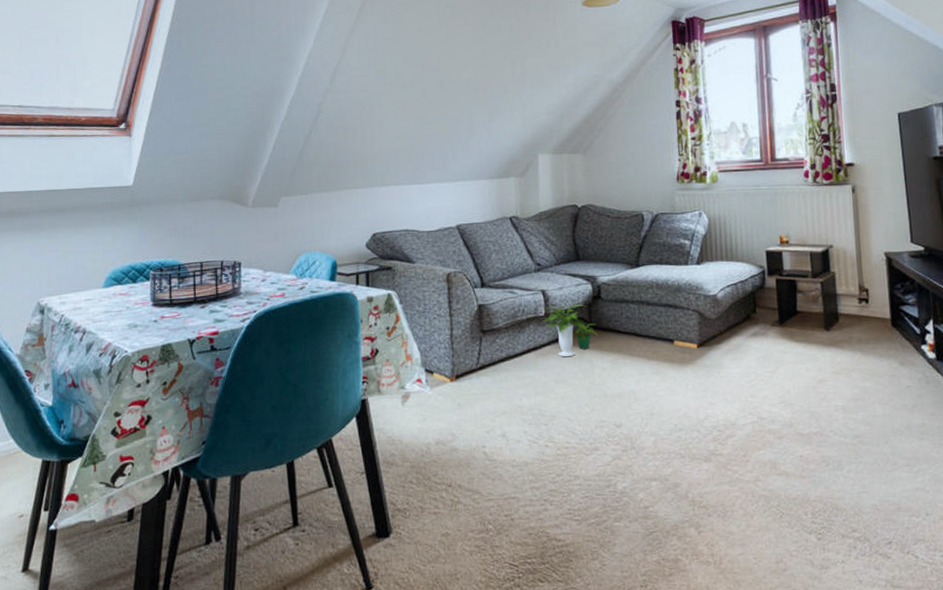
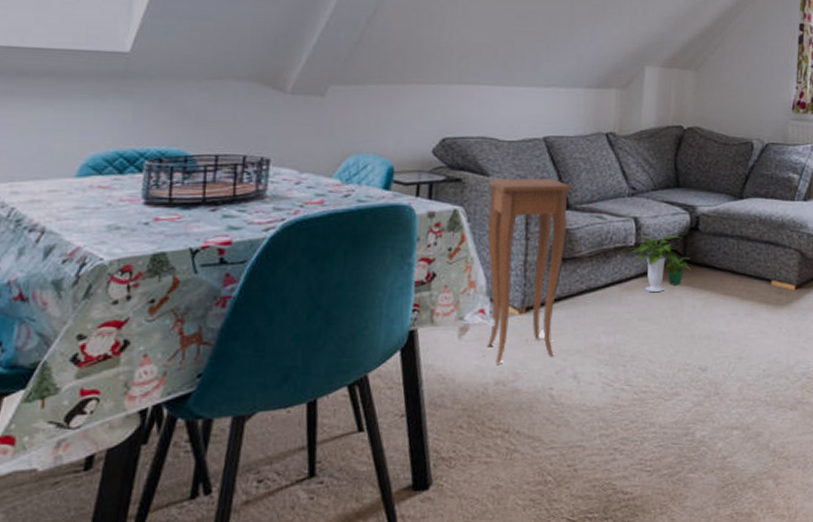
side table: none [414,261,484,427] -> present [487,178,571,365]

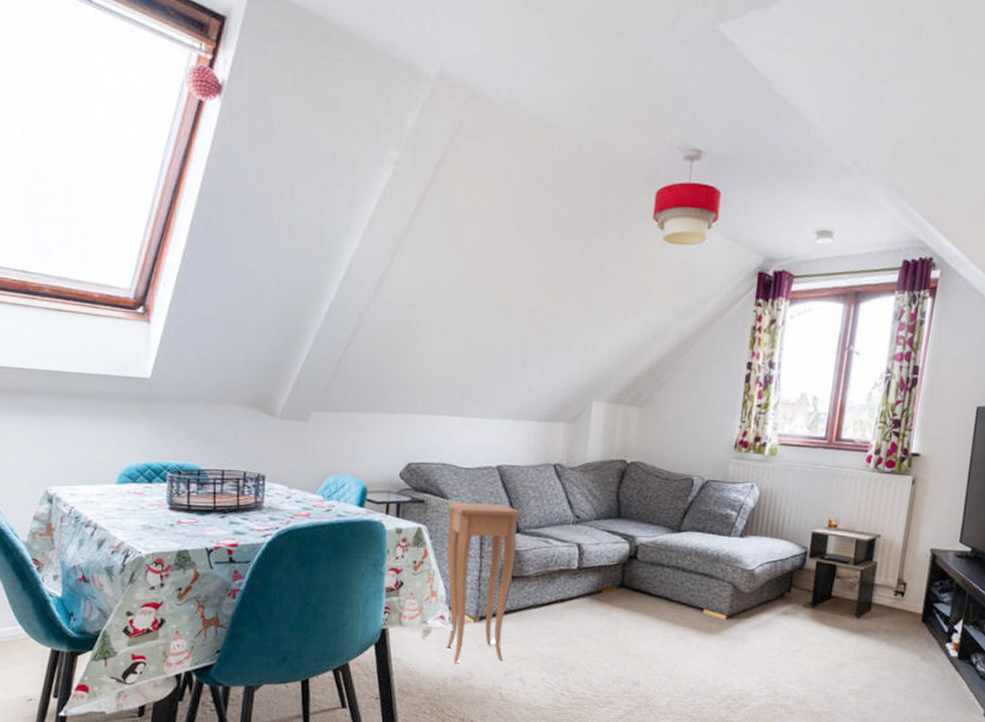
potted plant: present [631,234,692,292] -> none [573,559,629,612]

